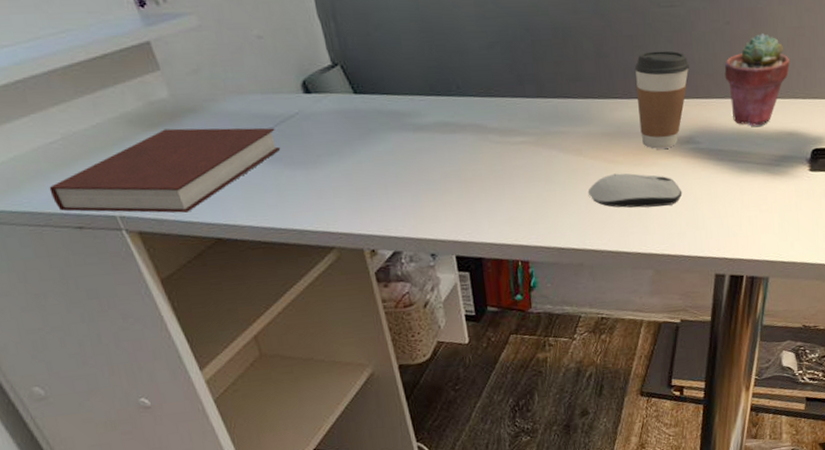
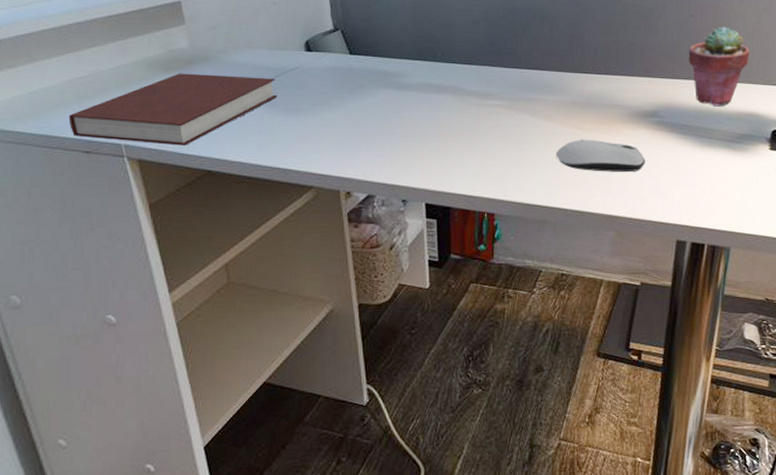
coffee cup: present [634,50,689,149] -> none [604,35,655,120]

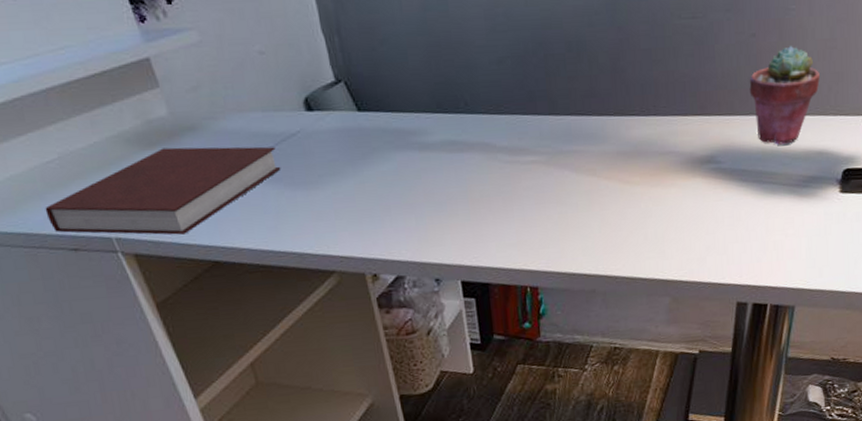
computer mouse: present [555,139,646,172] -> none [601,194,703,232]

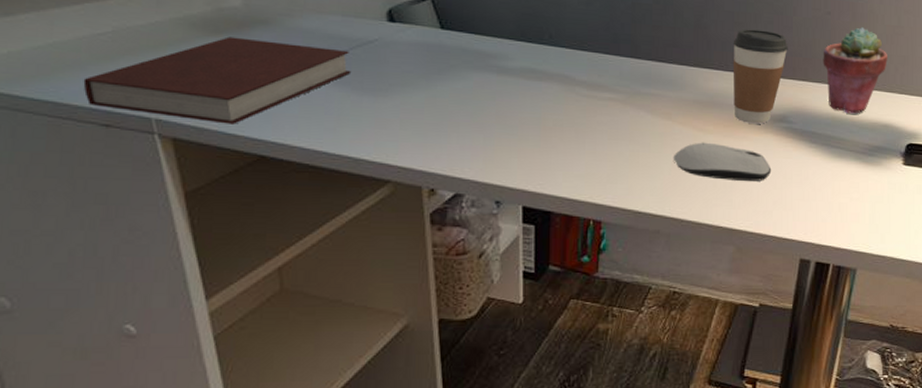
computer mouse: none [601,194,703,232] -> present [673,142,772,181]
coffee cup: none [652,65,712,169] -> present [732,29,788,124]

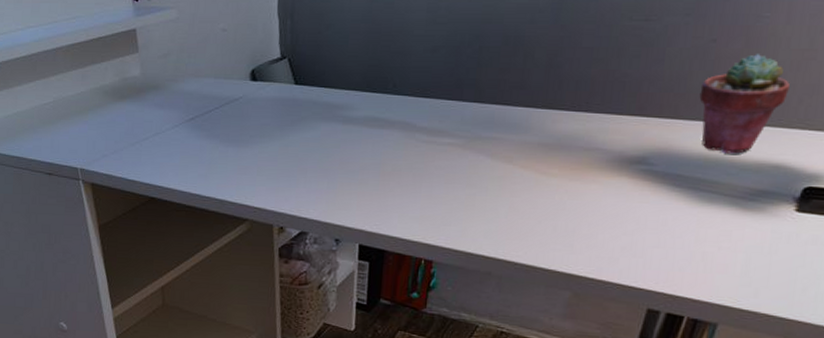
notebook: present [83,36,352,124] -> none [35,101,220,172]
computer mouse: present [673,142,772,181] -> none [511,186,623,227]
coffee cup: present [732,29,788,124] -> none [584,65,657,167]

